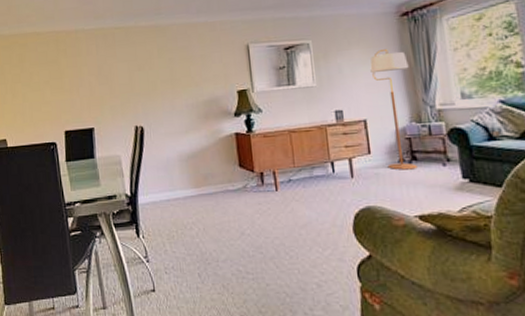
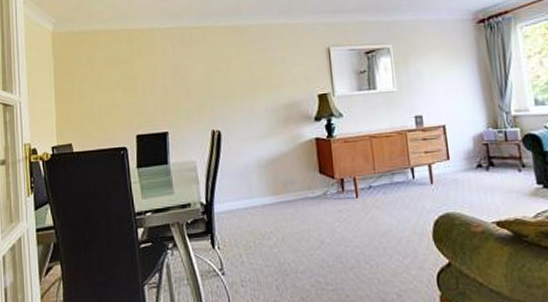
floor lamp: present [370,48,418,170] -> none [448,54,495,176]

